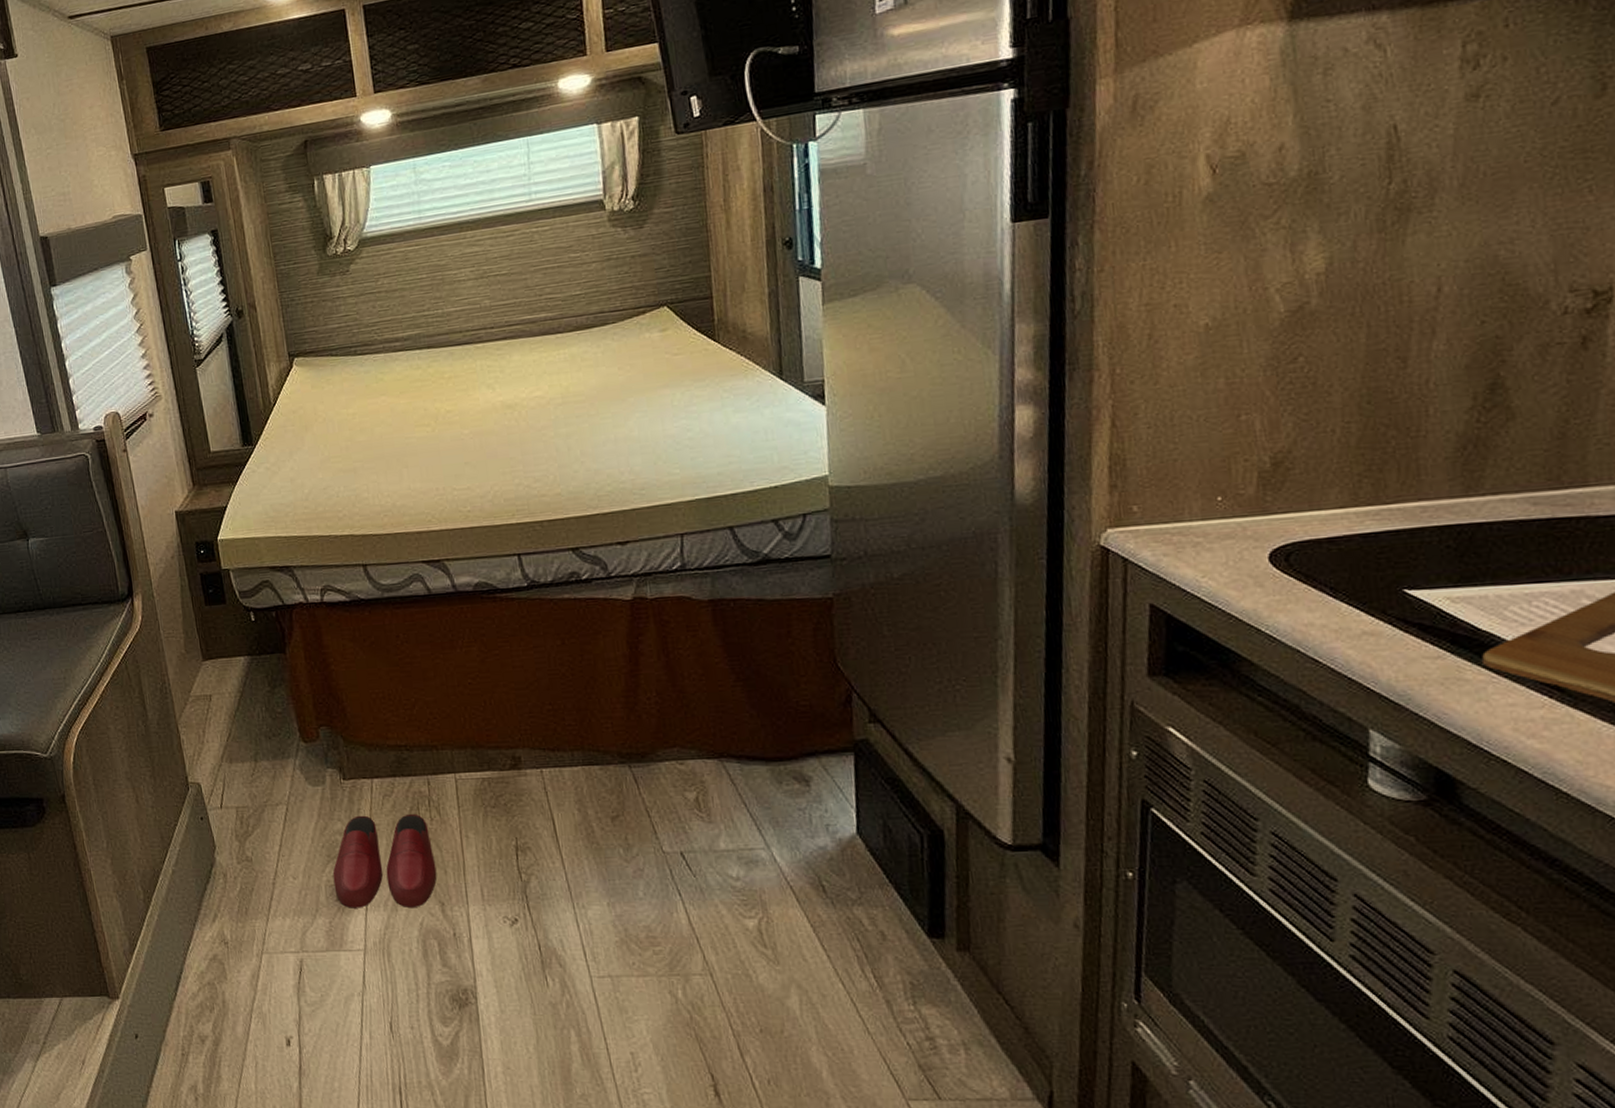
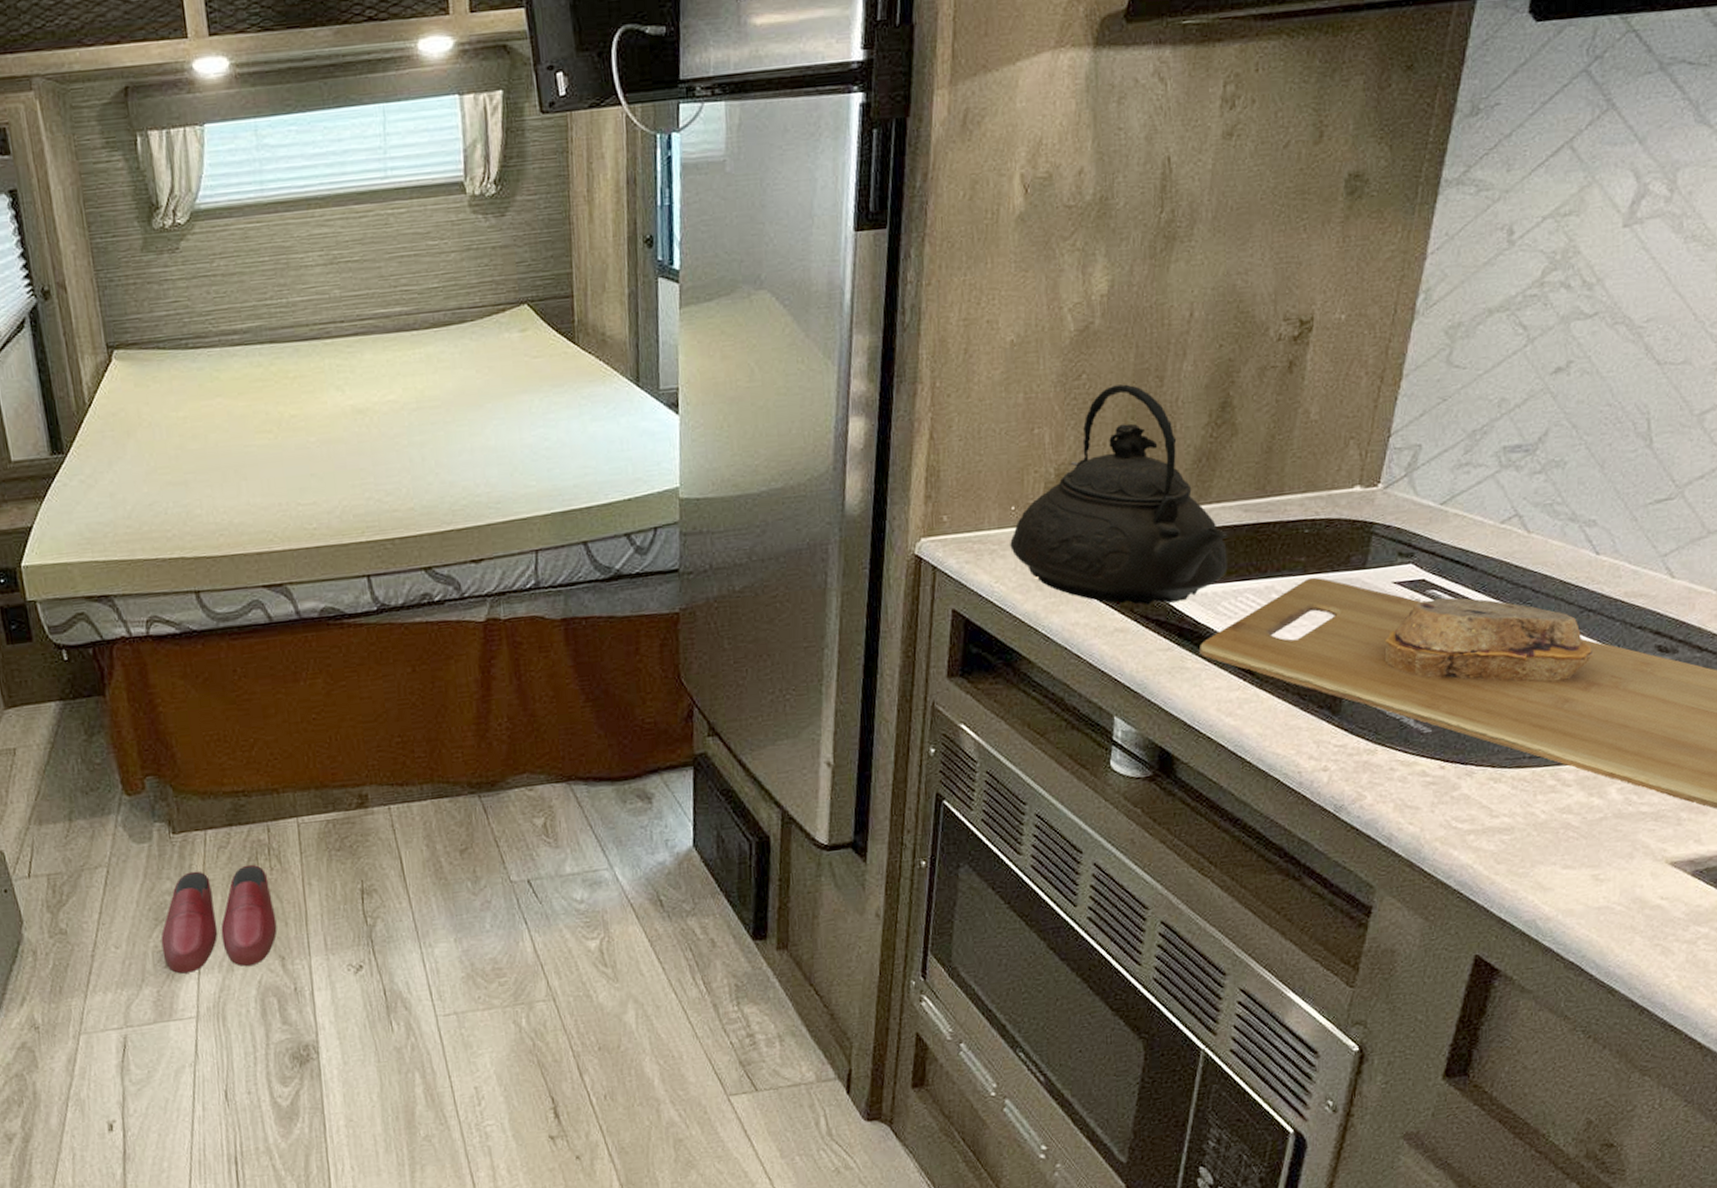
teakettle: none [1218,366,1515,607] -> present [1010,384,1228,606]

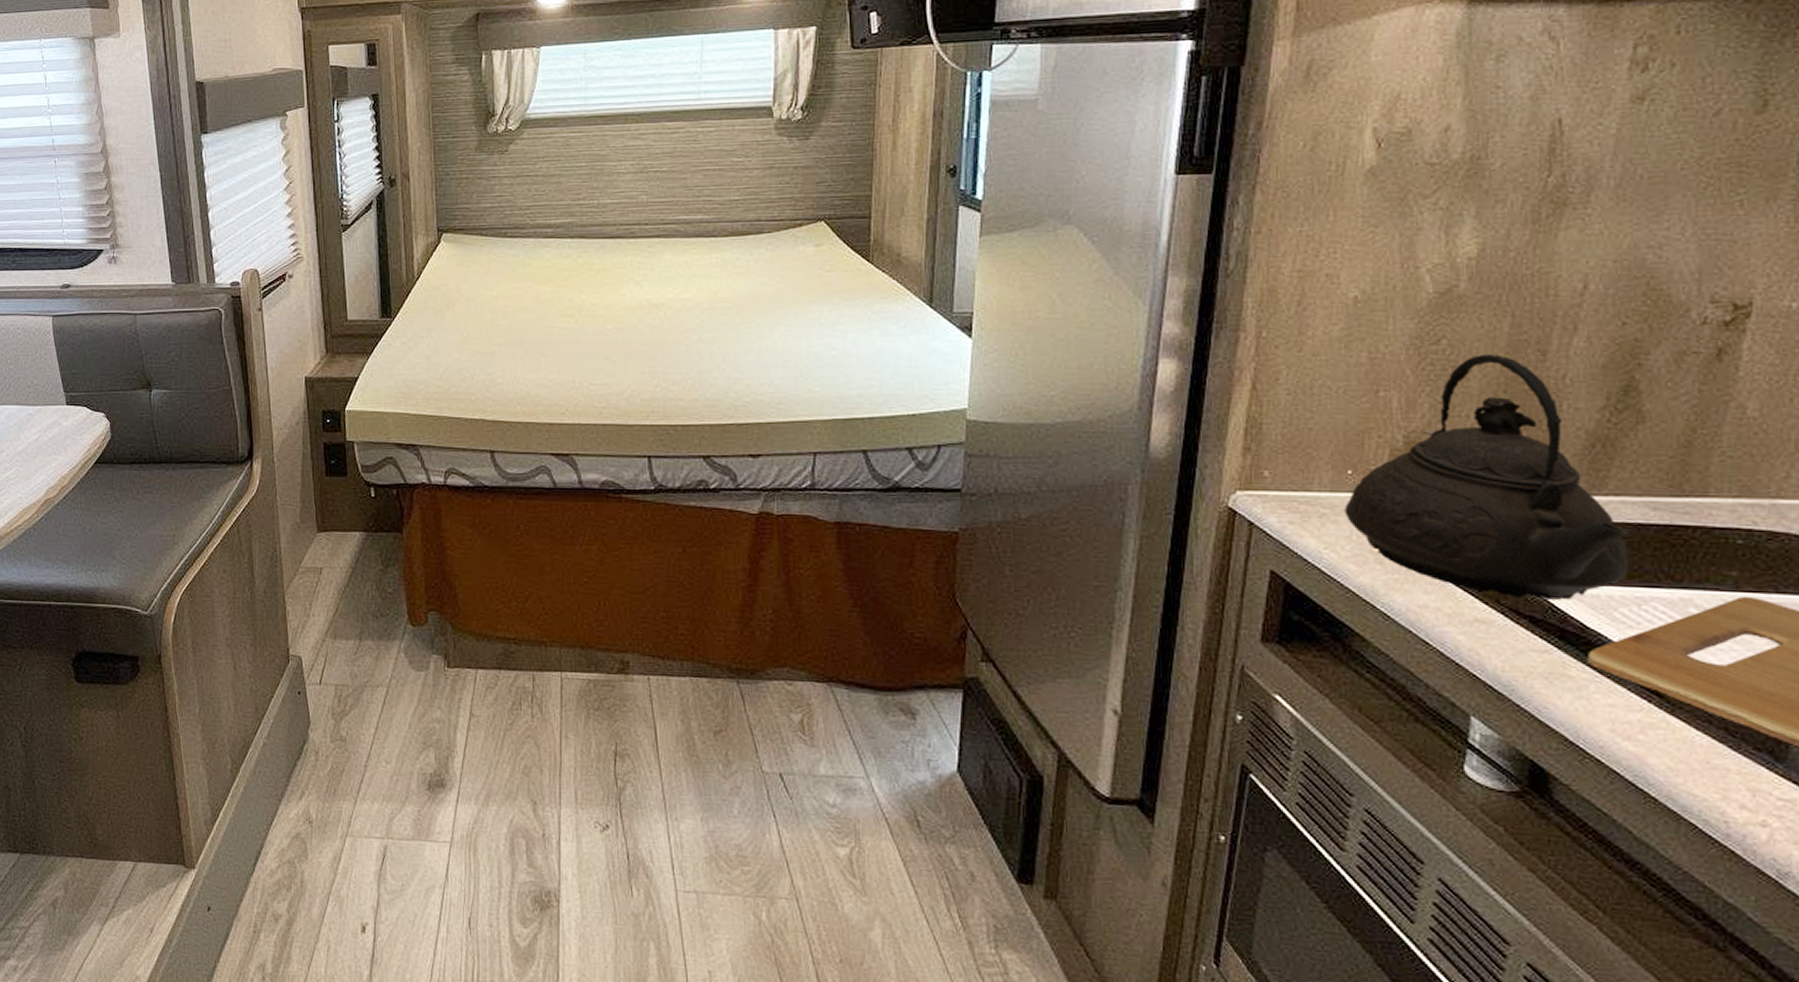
slippers: present [160,864,277,974] -> none [426,705,532,804]

